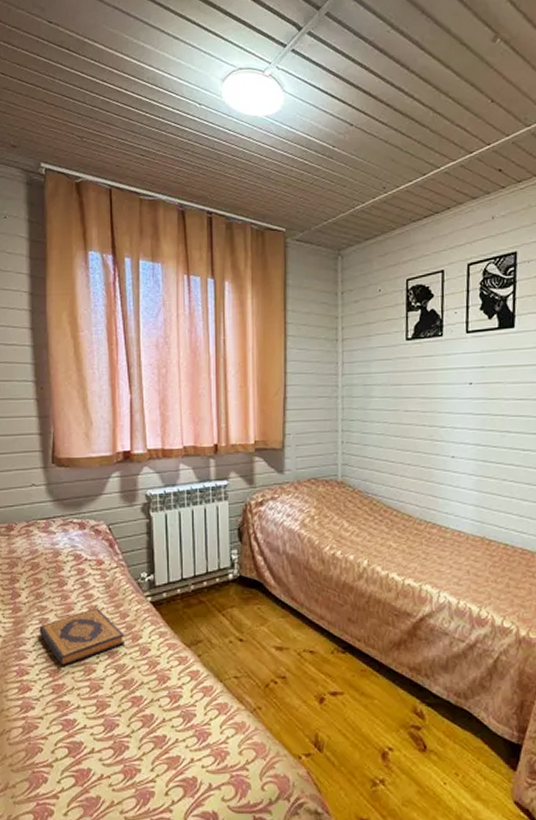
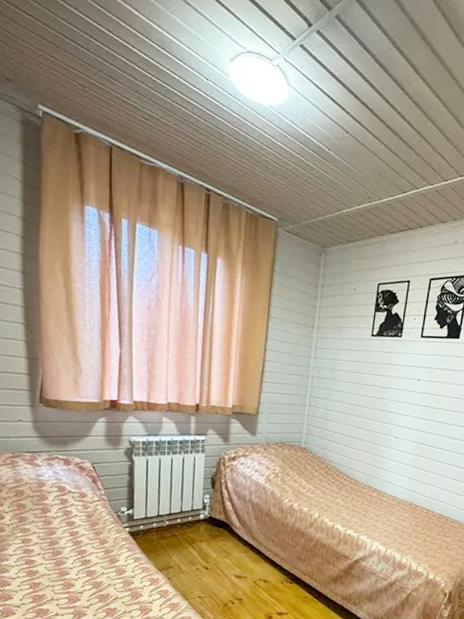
hardback book: present [39,607,125,666] -> none [21,533,103,580]

